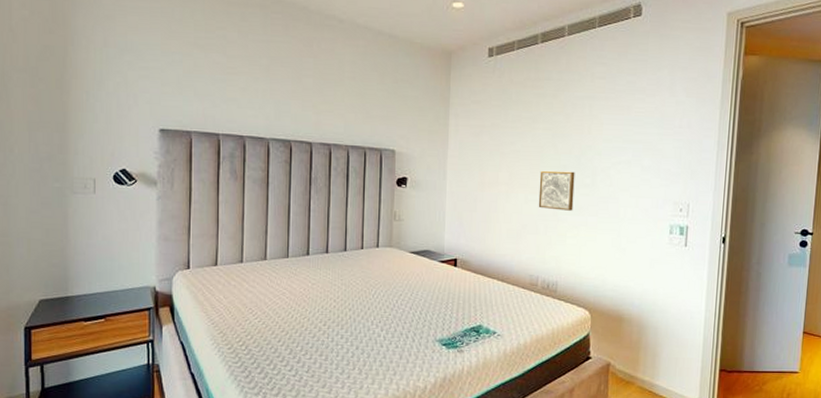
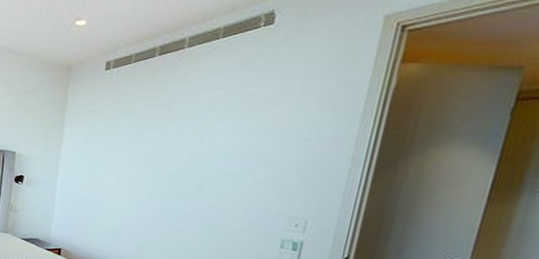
wall art: present [538,170,575,211] -> none [141,176,182,216]

